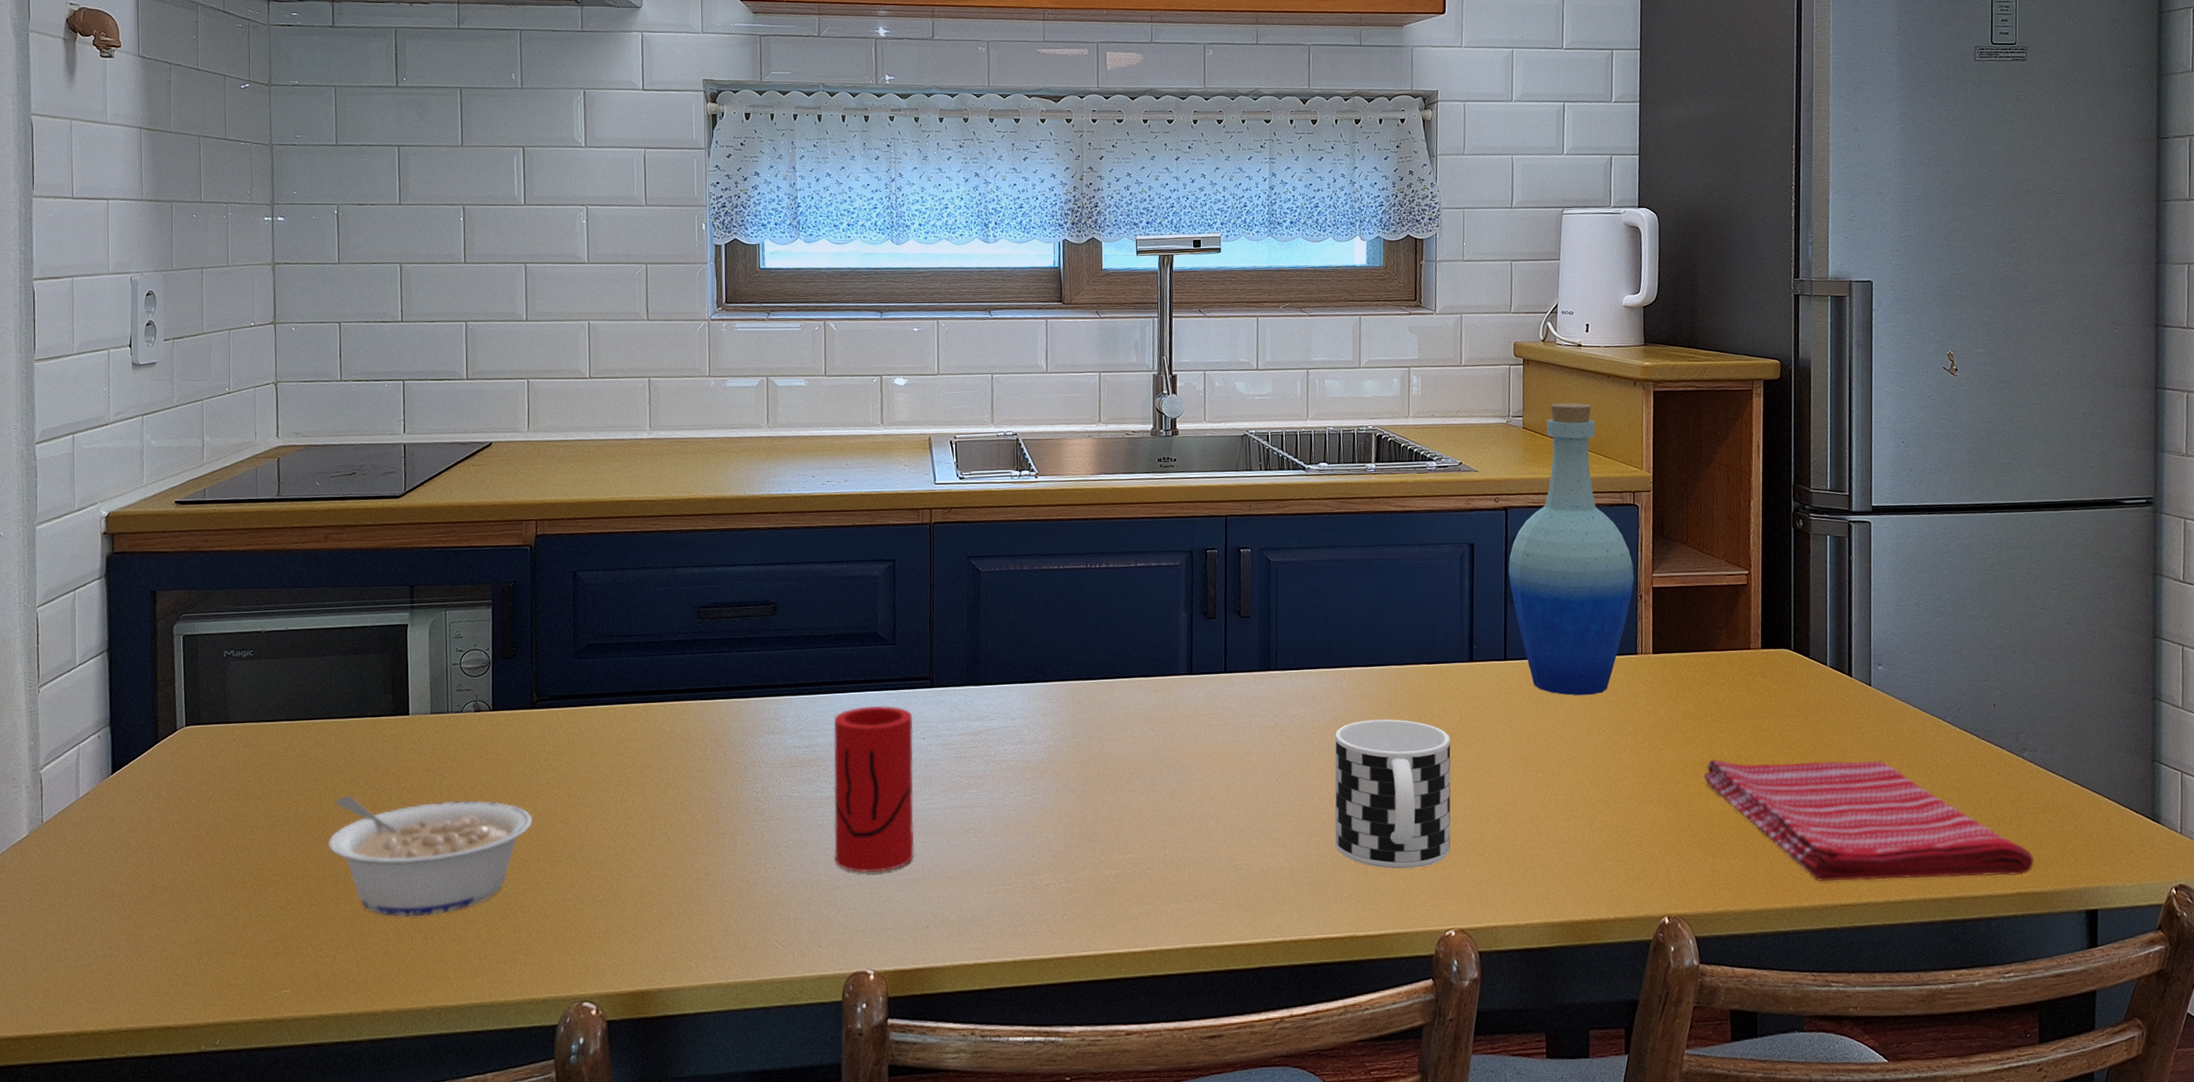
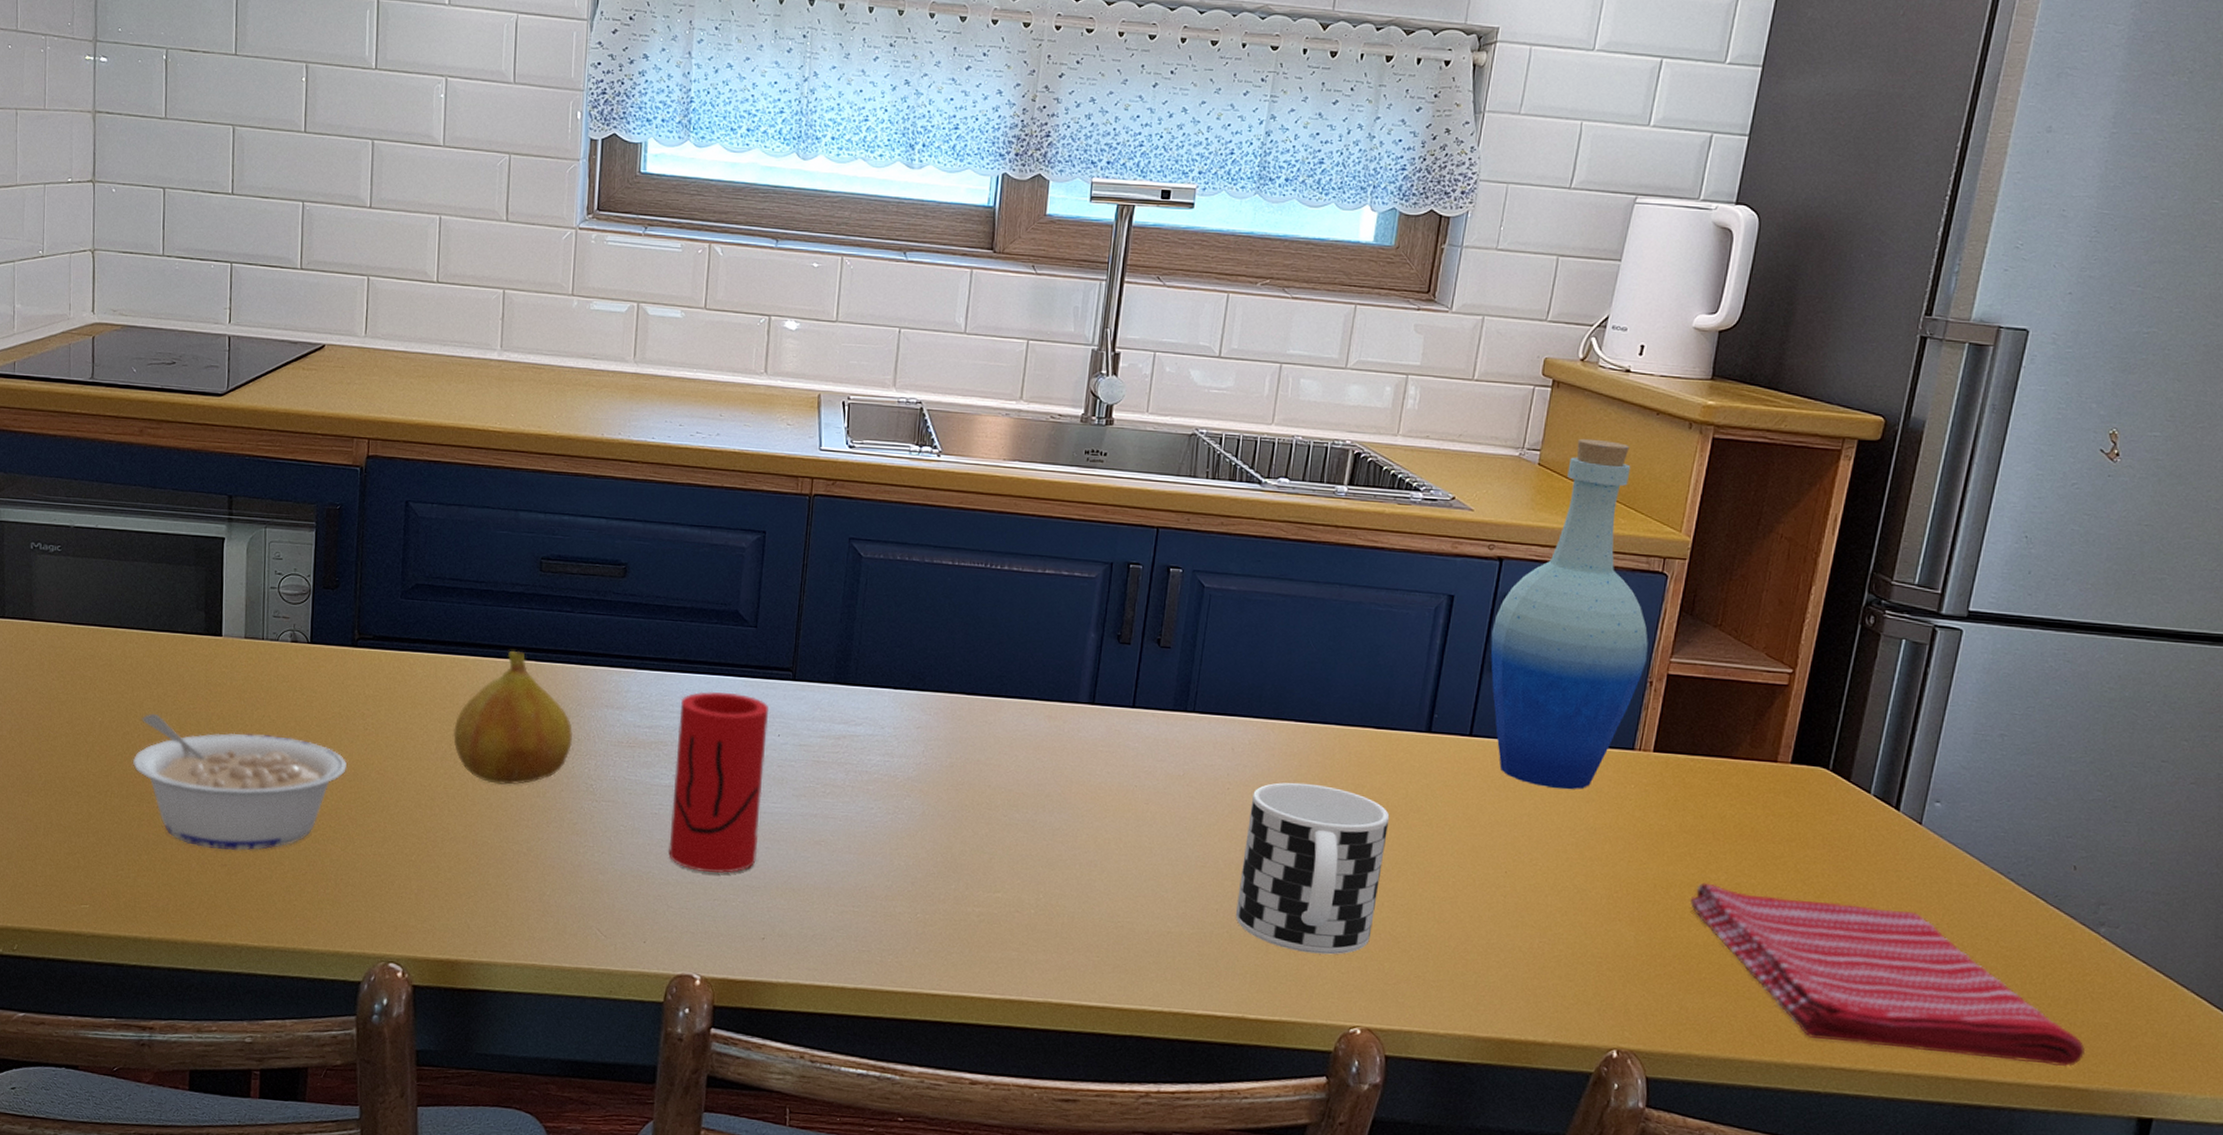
fruit: none [629,693,740,818] -> present [452,650,573,785]

